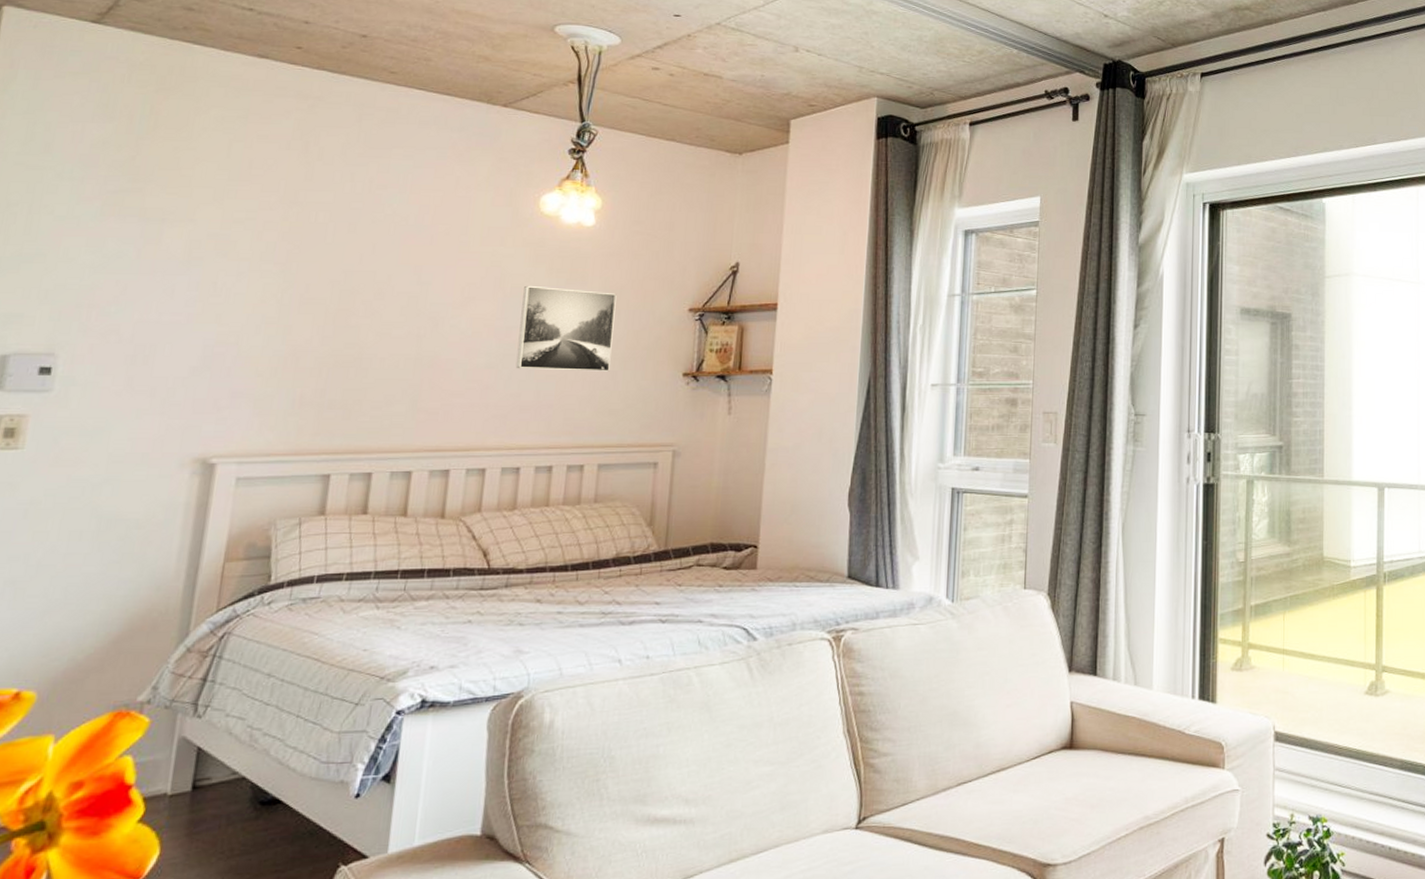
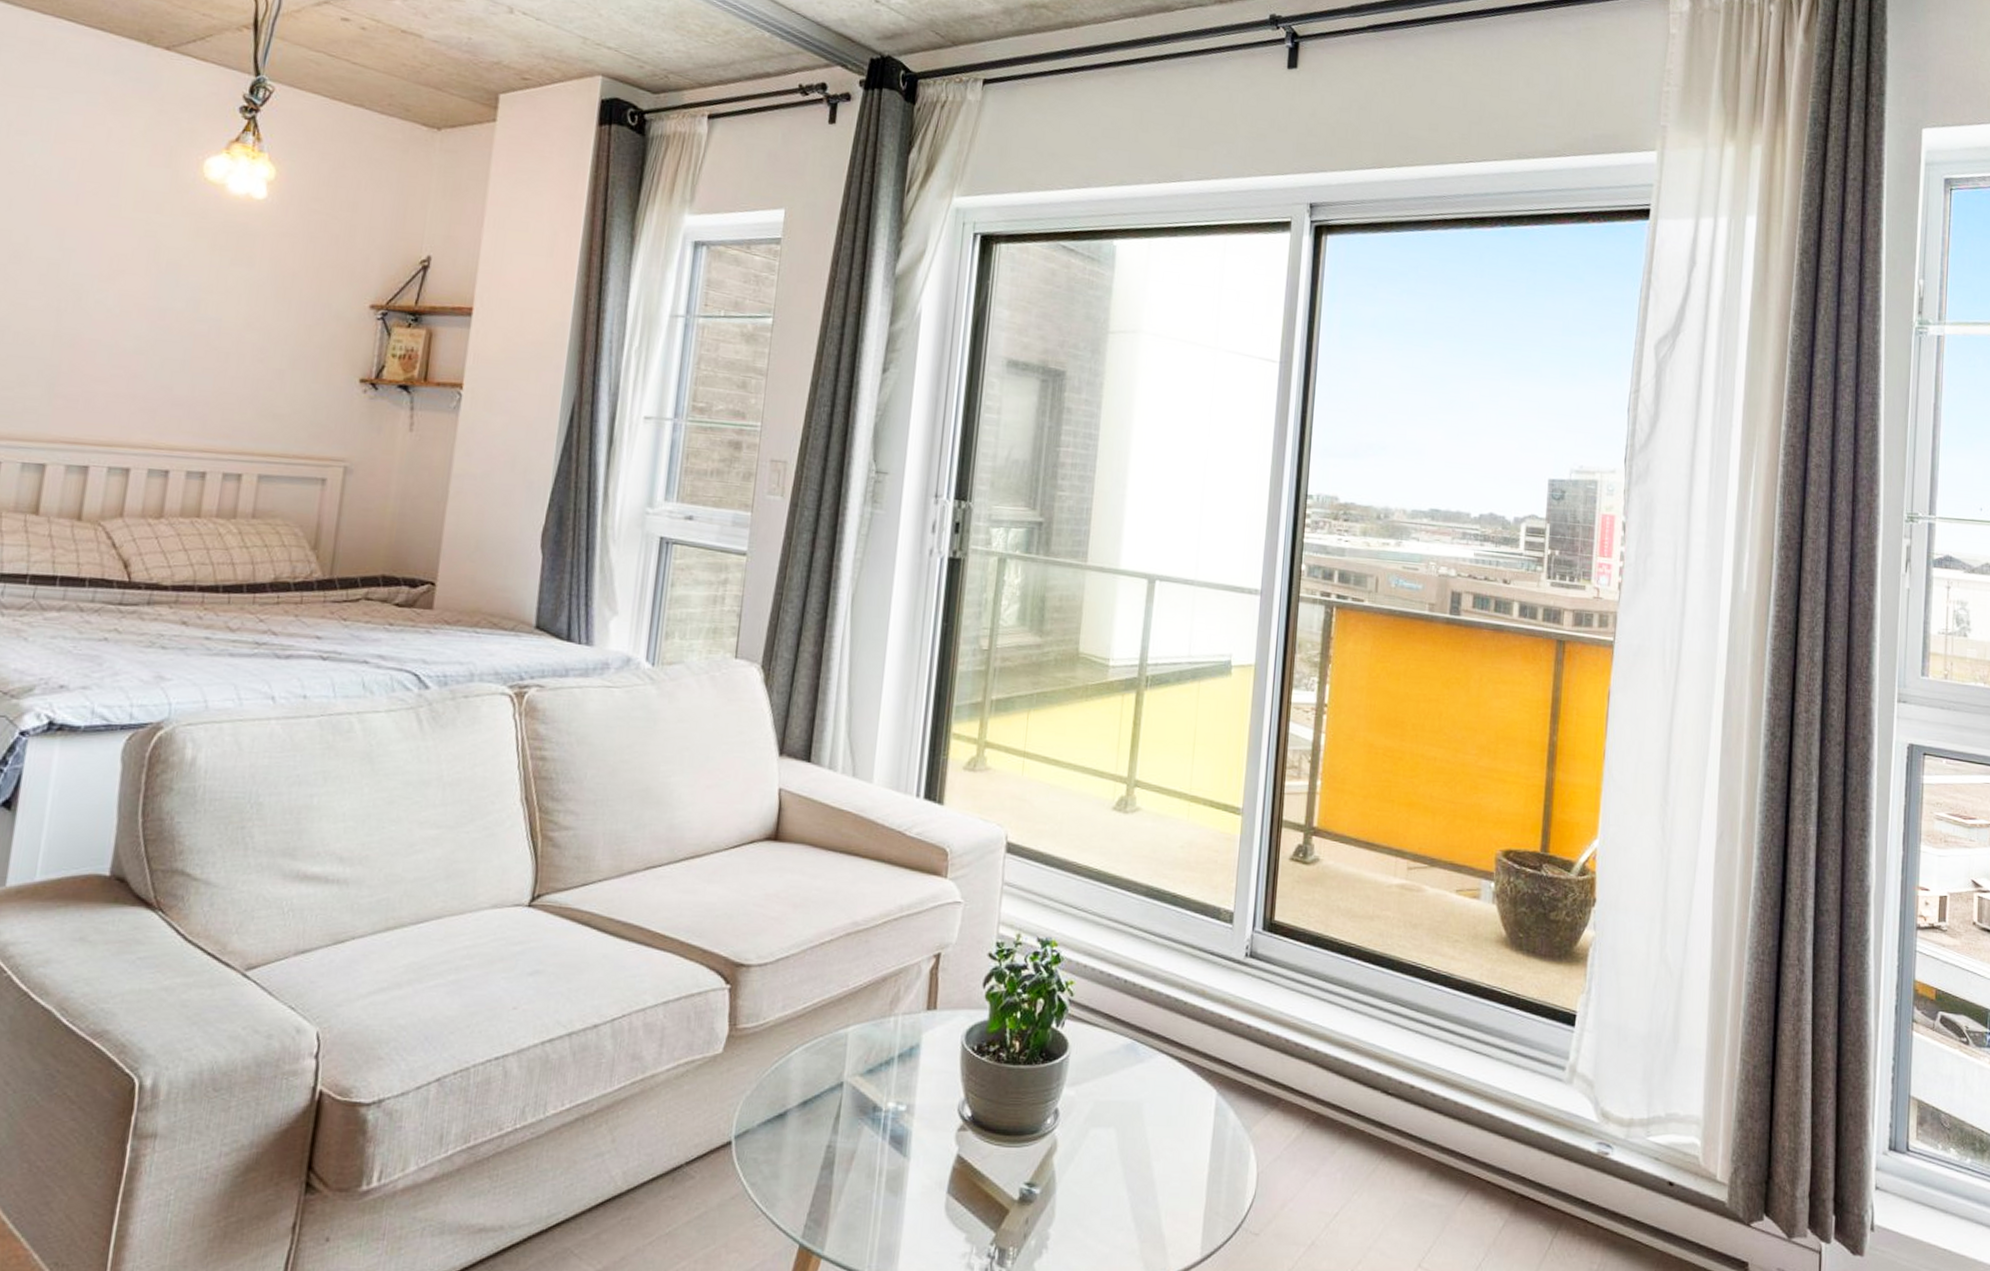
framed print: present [515,285,617,371] -> none [168,261,288,370]

